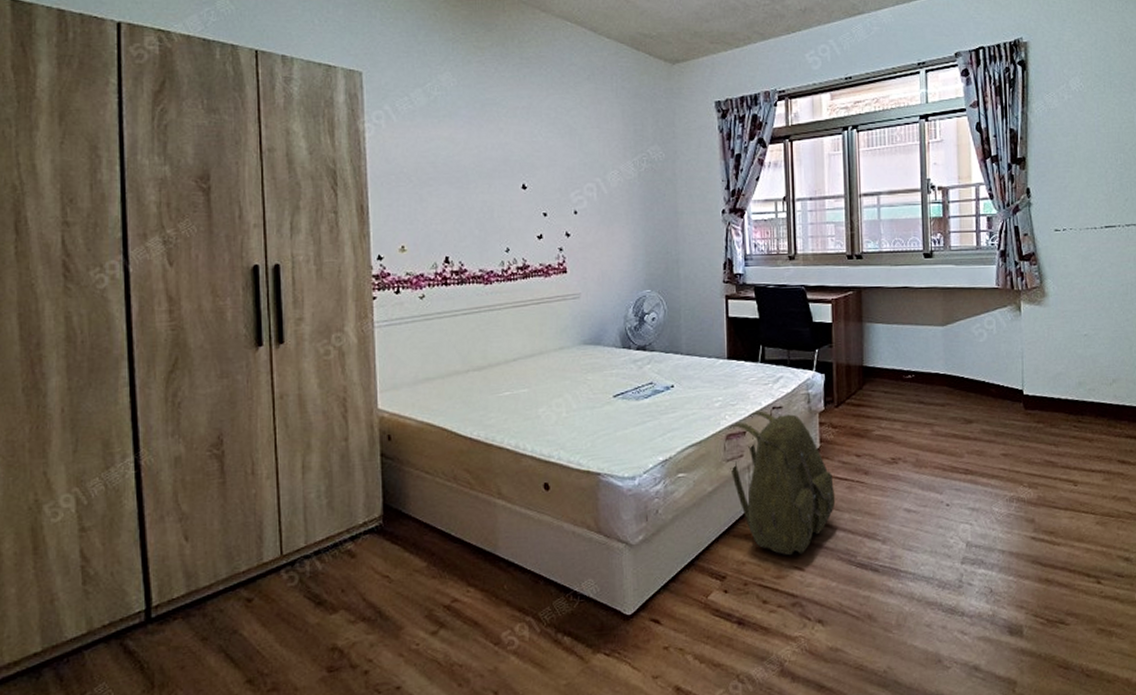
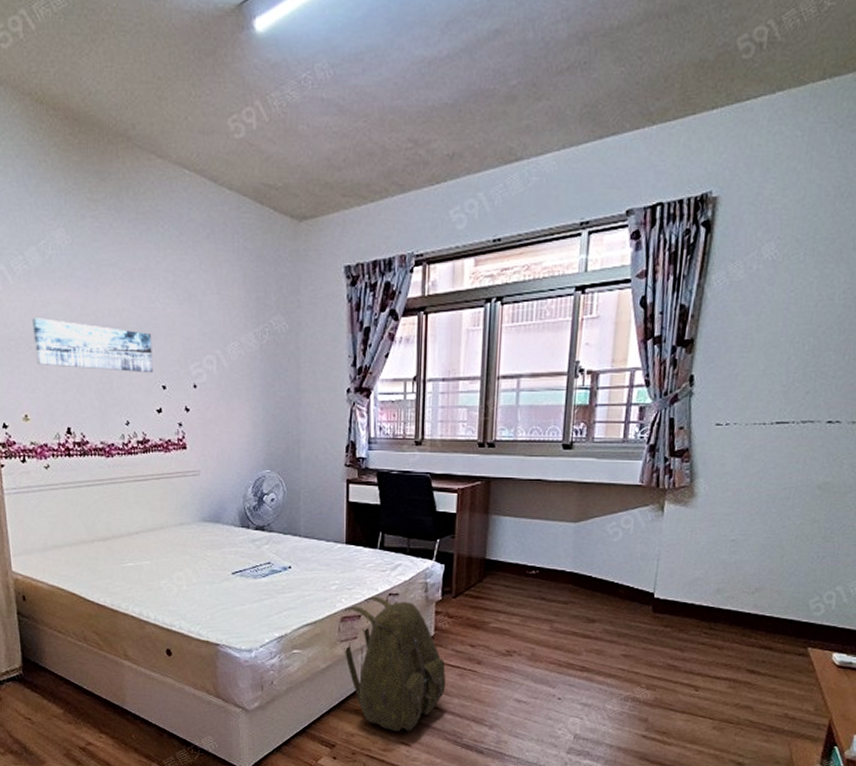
wall art: none [415,153,534,202] -> present [32,318,153,373]

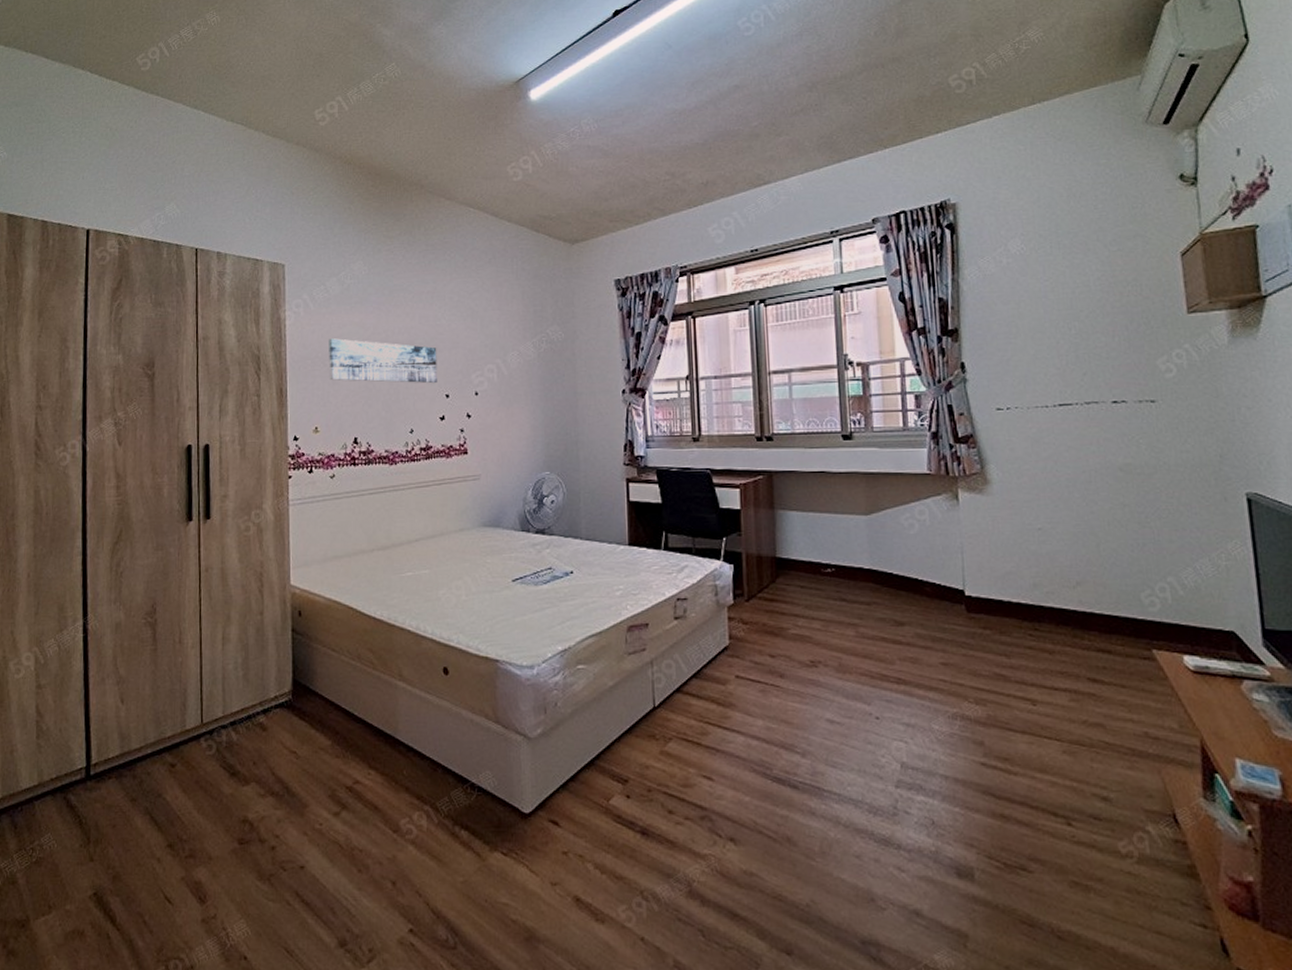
backpack: present [343,596,446,732] -> none [629,602,748,763]

